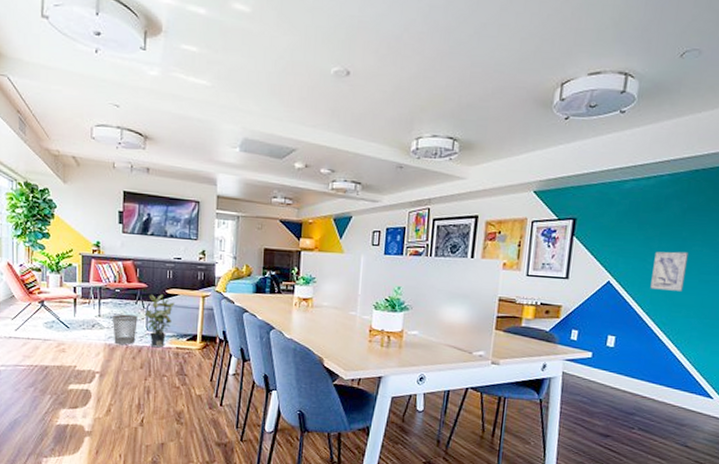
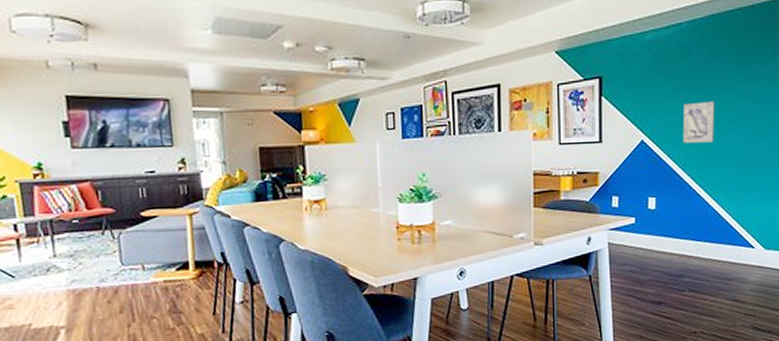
wastebasket: present [113,314,138,345] -> none [73,248,109,289]
potted plant: present [144,294,175,348] -> none [115,219,155,286]

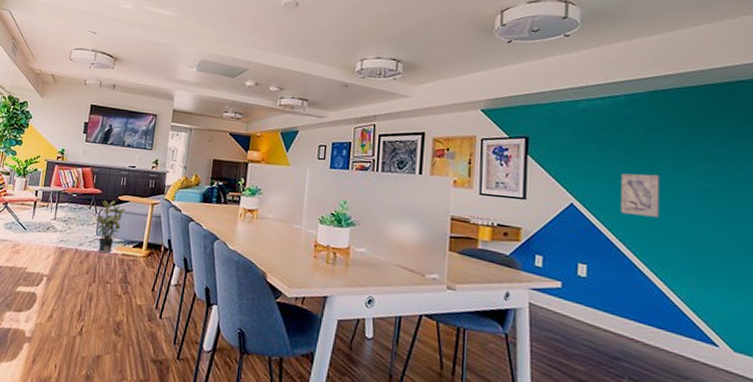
potted plant: none [115,219,155,286] -> present [96,199,125,254]

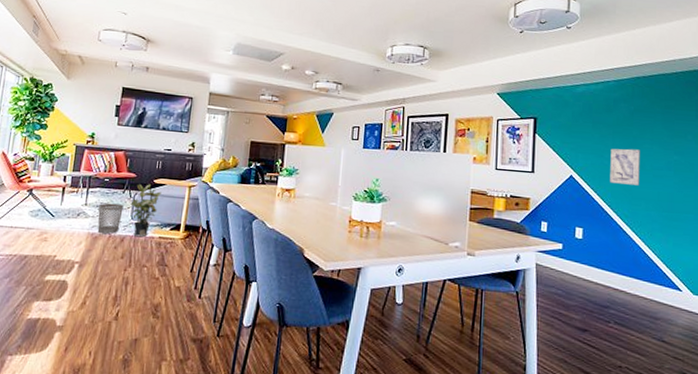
wastebasket: none [65,218,90,249] -> present [97,203,124,234]

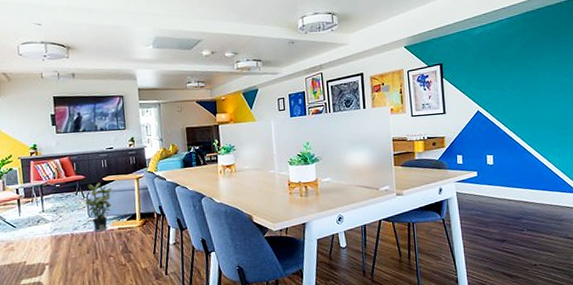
wastebasket: present [97,203,124,234] -> none [56,205,80,235]
wall art: present [610,148,640,186] -> none [510,78,537,112]

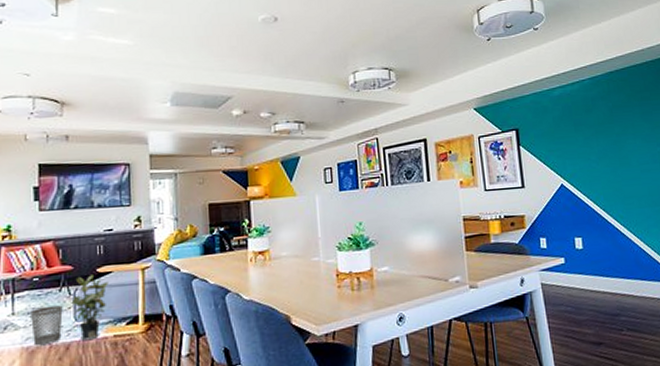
wastebasket: none [56,205,80,235] -> present [31,305,63,346]

